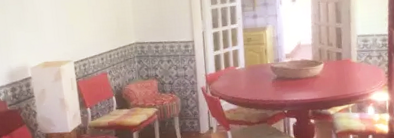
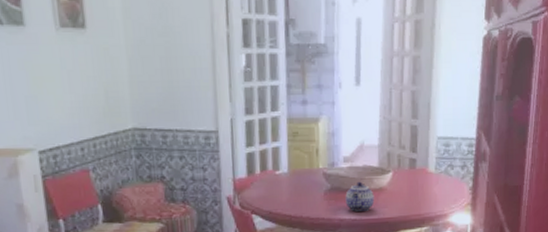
teapot: none [288,71,311,94] -> present [345,181,375,212]

